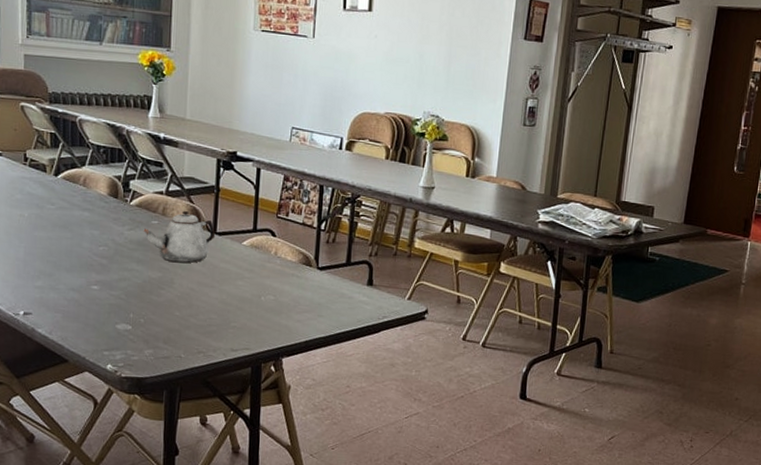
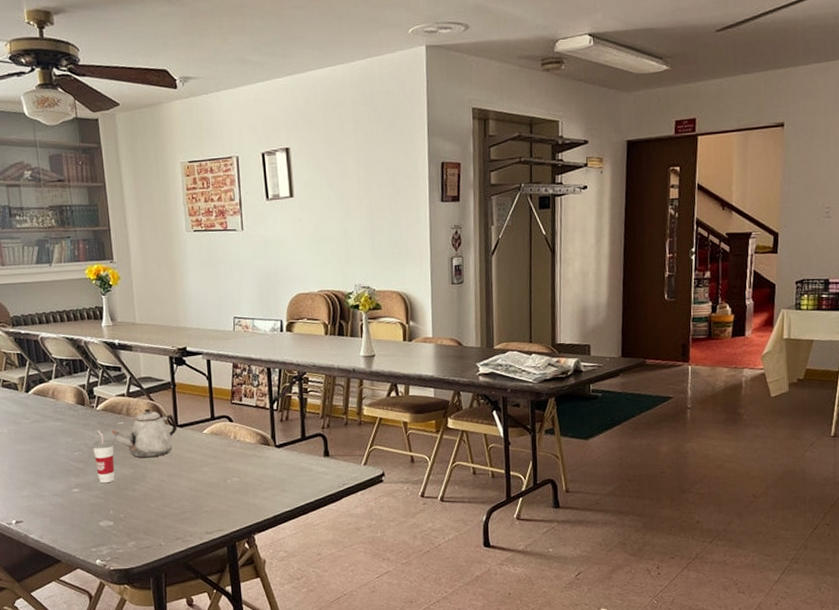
cup: none [119,227,144,284] -> present [92,430,115,484]

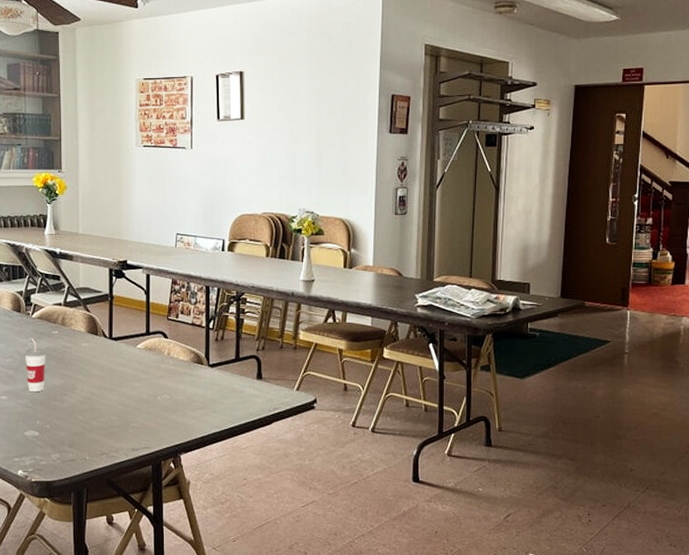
teapot: present [111,409,178,458] -> none [45,320,112,369]

